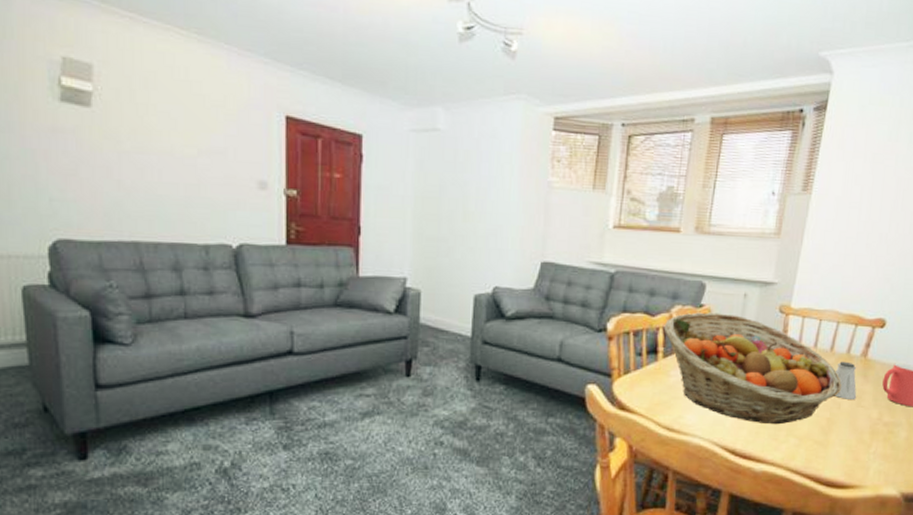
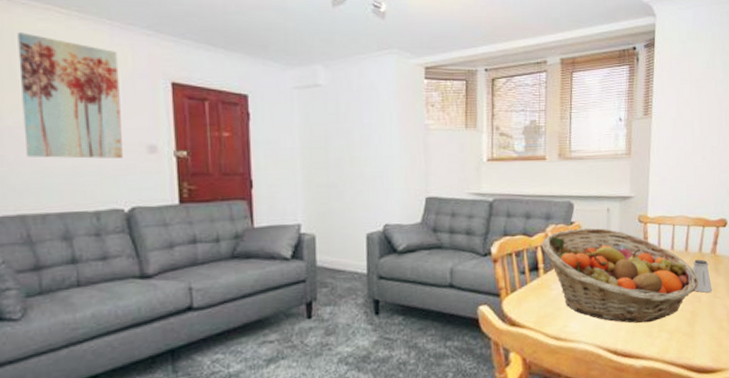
wall art: none [138,53,234,192] -> present [17,32,123,159]

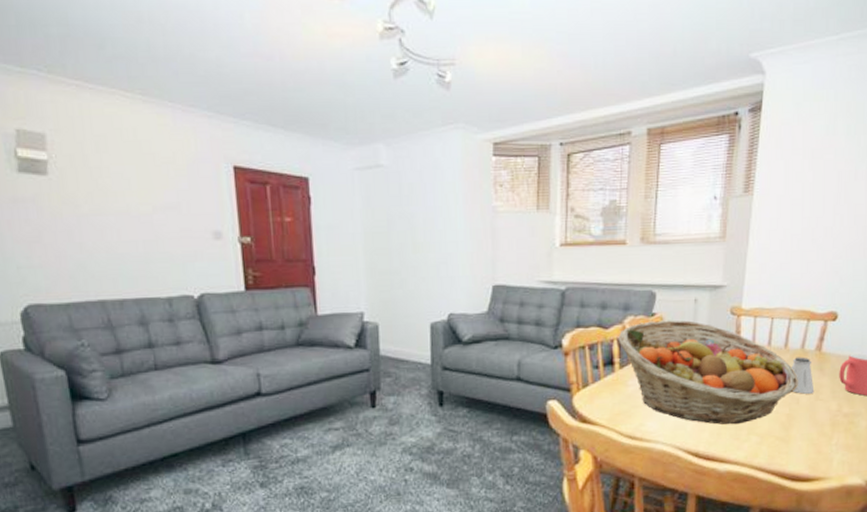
wall art: present [17,32,123,159] -> none [87,118,190,245]

